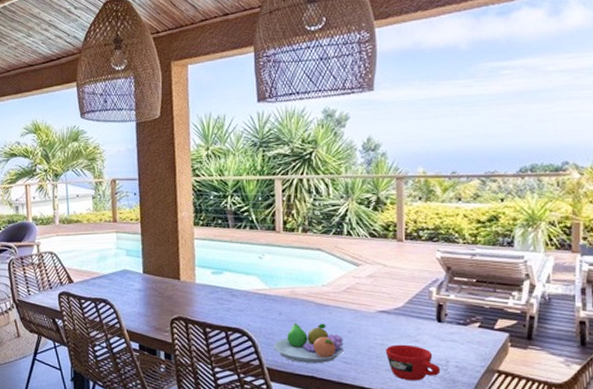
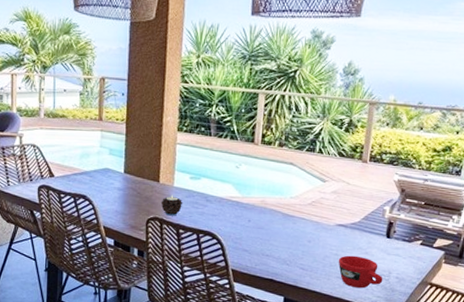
candle: none [183,292,207,314] -> present [160,195,183,216]
fruit bowl: present [273,323,344,364] -> none [239,230,303,269]

